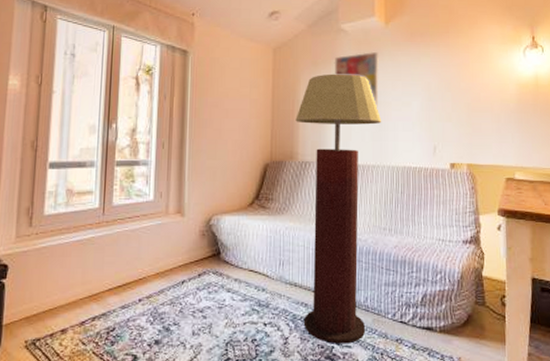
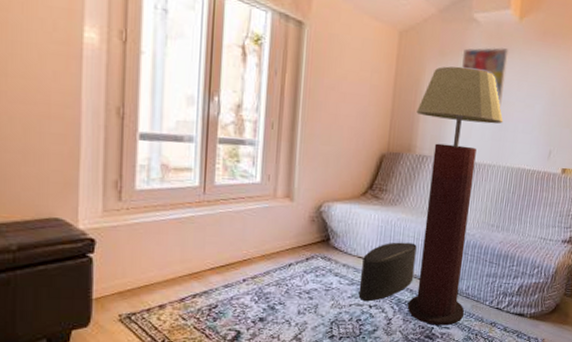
ottoman: none [252,252,308,319] -> present [358,242,417,302]

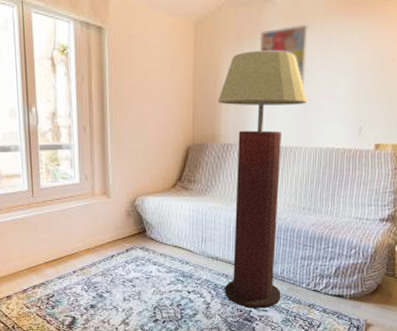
ottoman: present [358,242,417,302] -> none [177,230,229,288]

